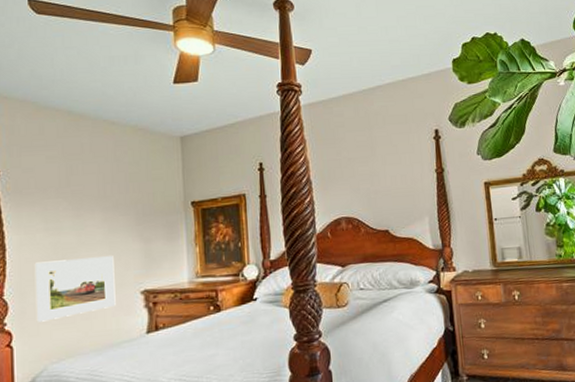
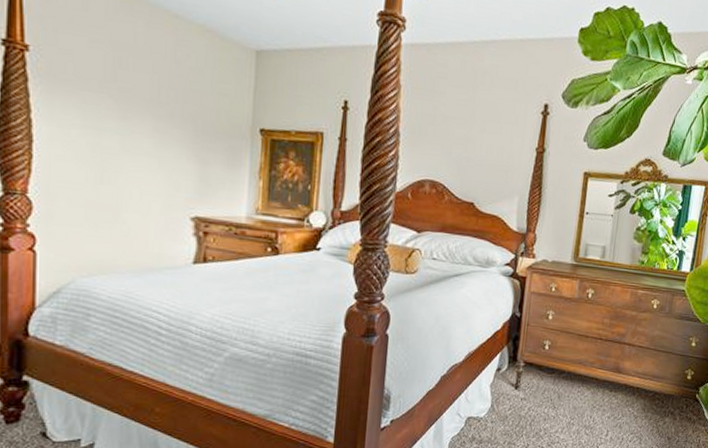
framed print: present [34,256,116,322] -> none [66,162,163,231]

